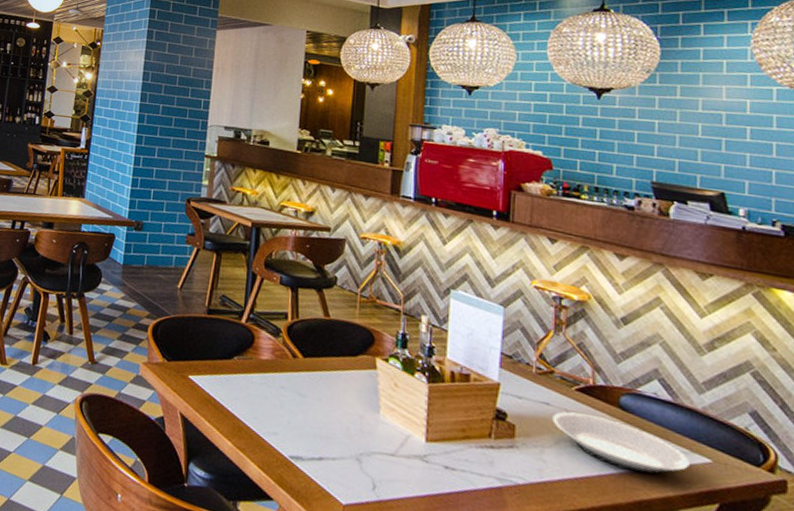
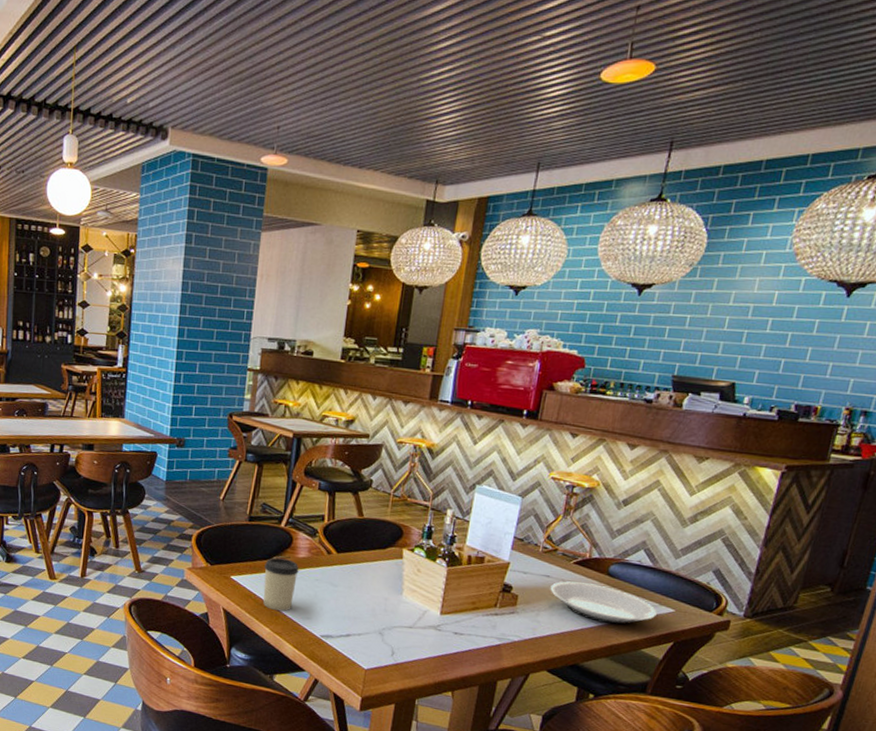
cup: none [224,357,263,422] -> present [263,558,299,611]

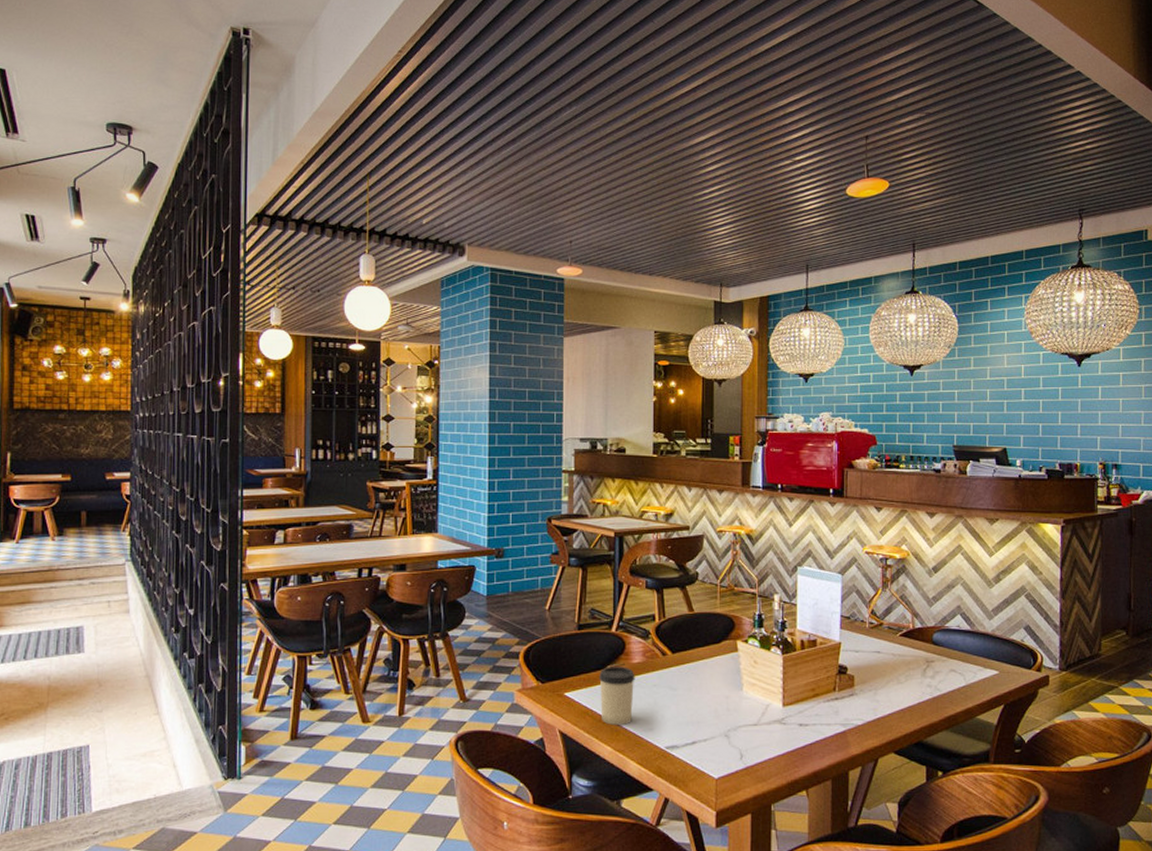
plate: present [550,581,657,625] -> none [883,655,983,695]

